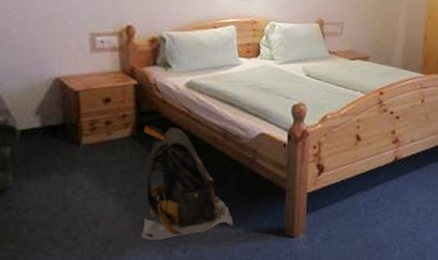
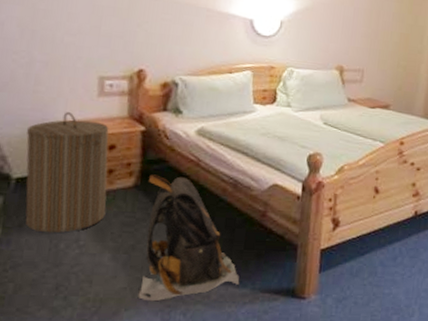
laundry hamper: none [26,67,106,180] -> present [25,112,109,233]

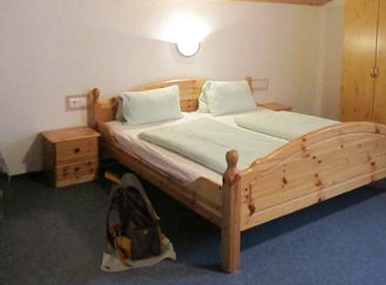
laundry hamper: present [25,112,109,233] -> none [17,124,75,218]

